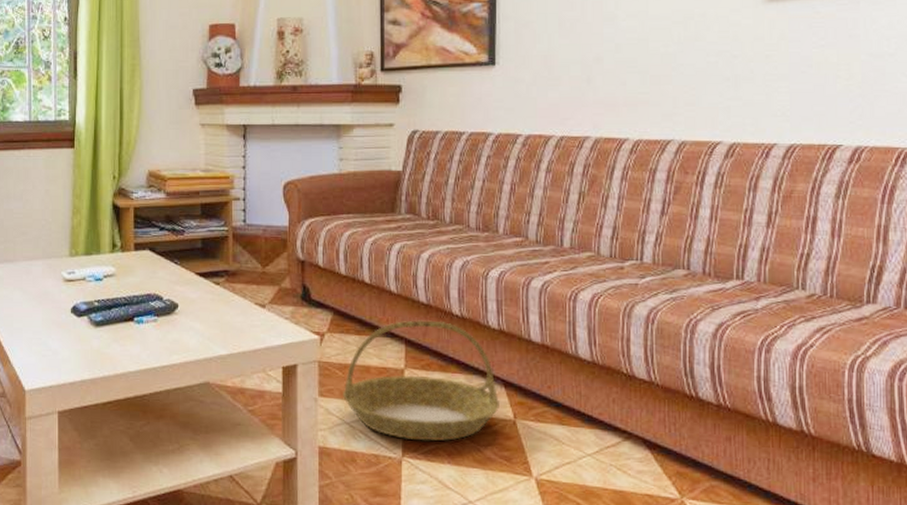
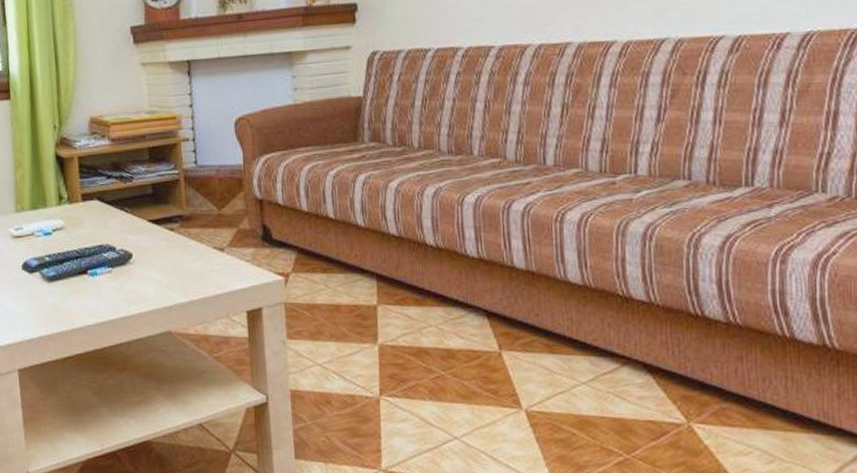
basket: present [343,320,501,442] -> none [313,253,484,379]

